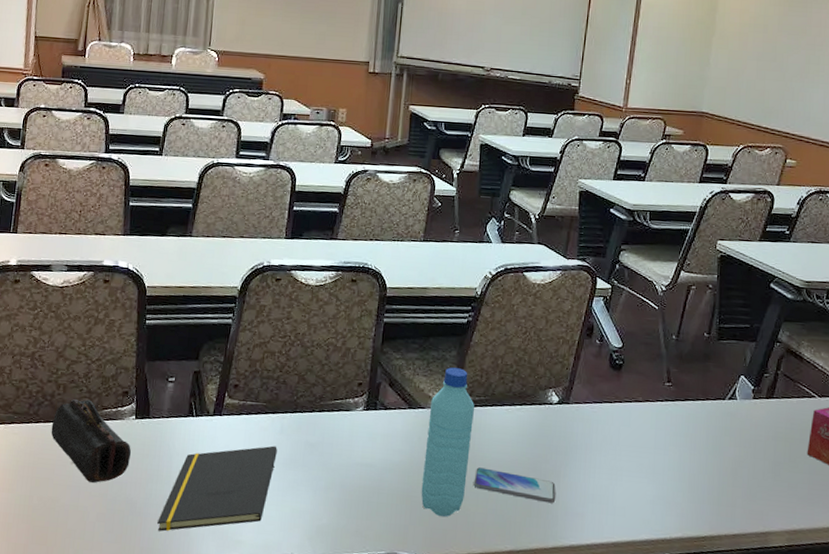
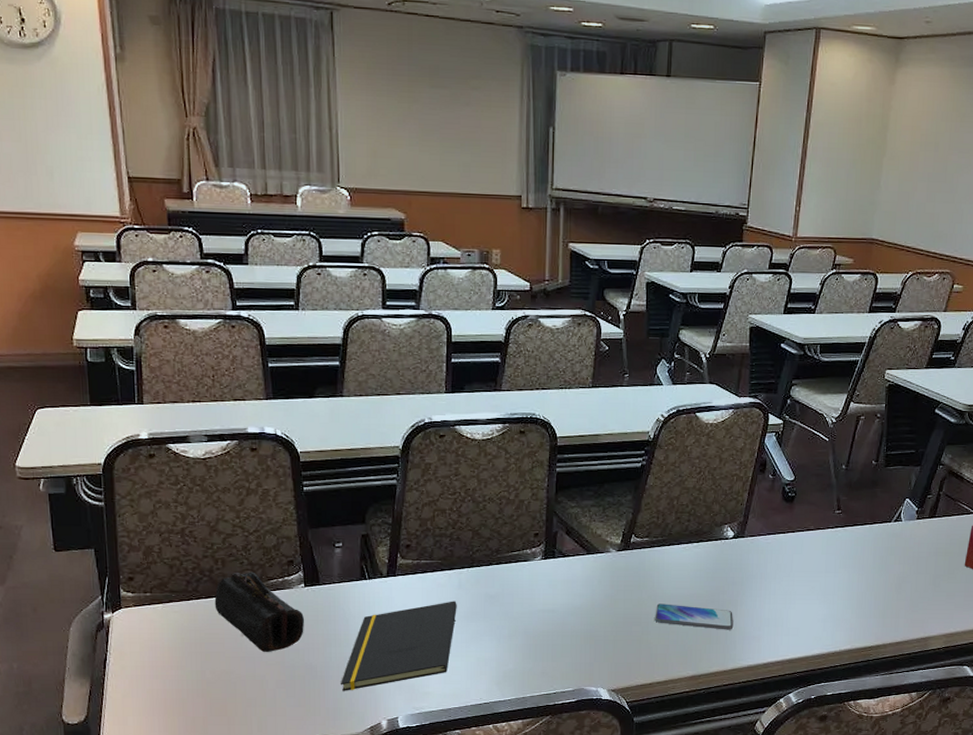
water bottle: present [421,367,474,517] -> none [604,511,652,651]

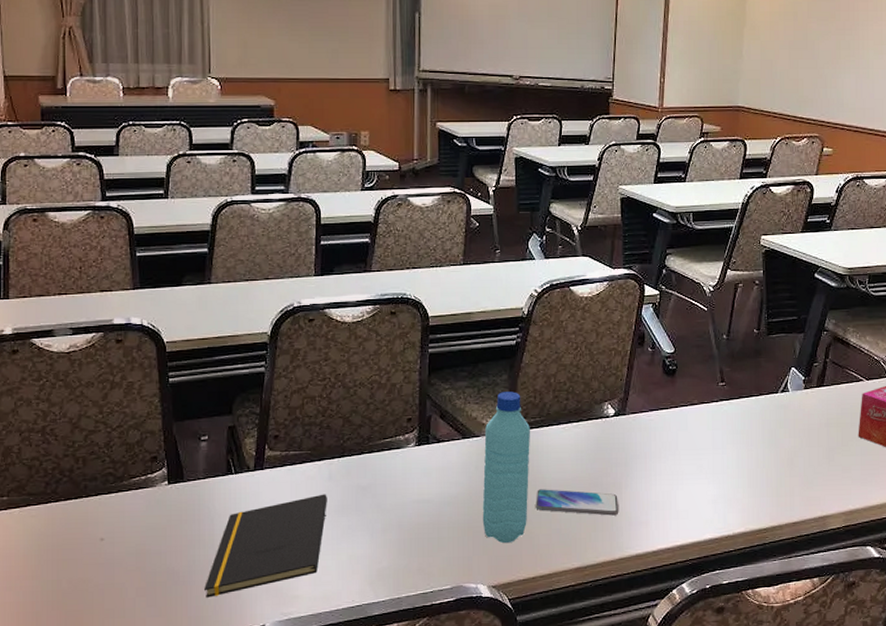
pencil case: present [214,572,304,652] -> none [74,470,167,557]
water bottle: none [604,511,652,651] -> present [482,392,530,543]

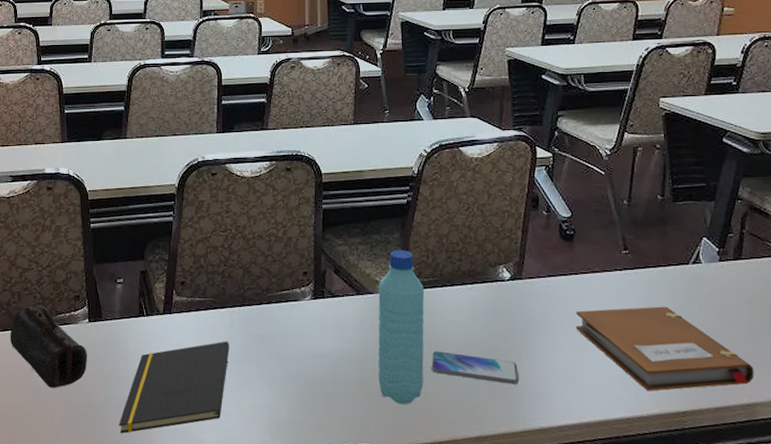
pencil case: none [74,470,167,557] -> present [10,306,87,388]
notebook: none [673,433,828,512] -> present [576,306,755,391]

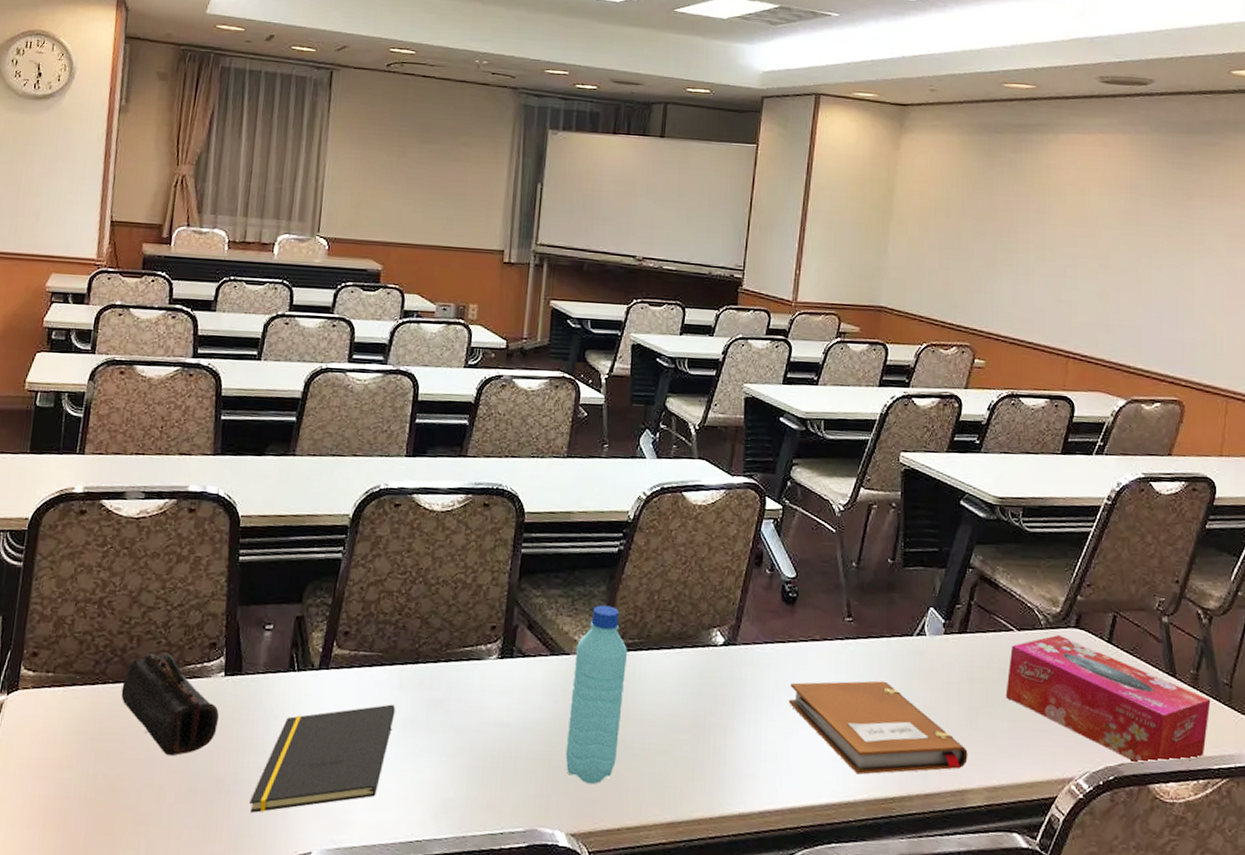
smartphone: present [431,351,520,385] -> none [627,723,723,764]

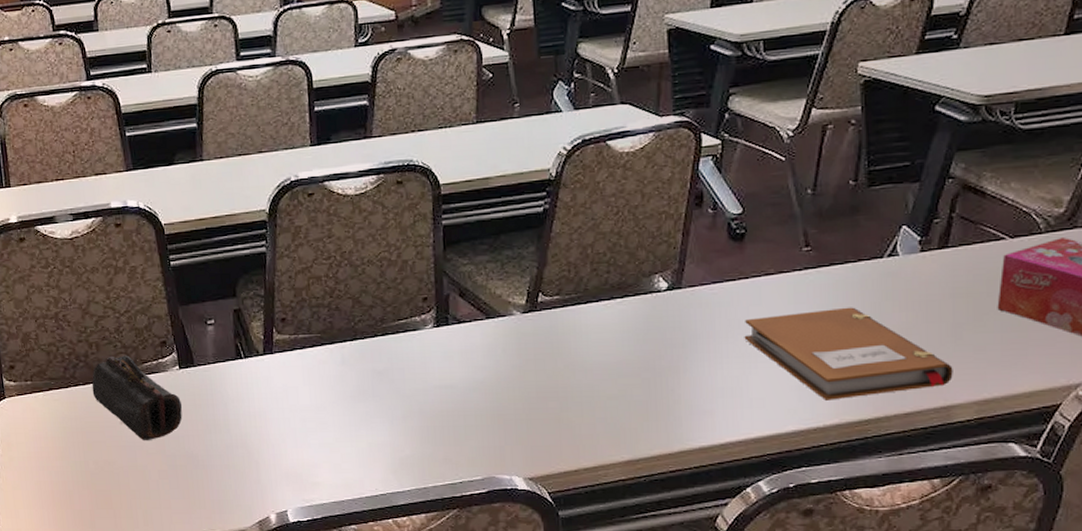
notepad: present [250,704,395,813] -> none [224,379,342,482]
water bottle: present [565,605,627,784] -> none [511,265,566,432]

